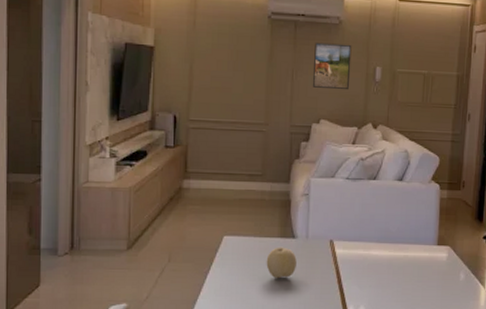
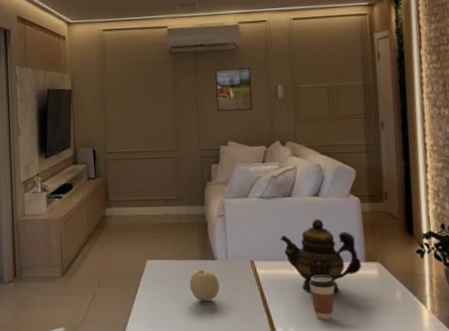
teapot: none [361,203,434,274] -> present [280,219,362,293]
coffee cup: none [383,256,407,298] -> present [309,275,335,319]

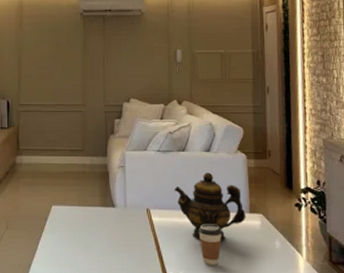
fruit: present [189,269,220,302] -> none [90,215,117,246]
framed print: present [215,67,253,112] -> none [121,32,154,72]

